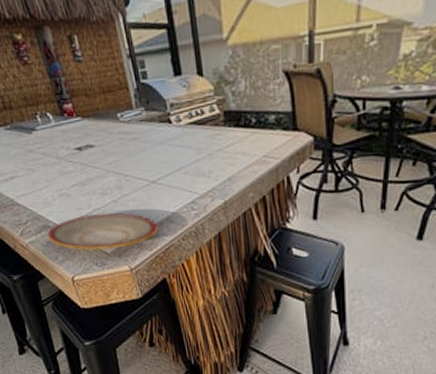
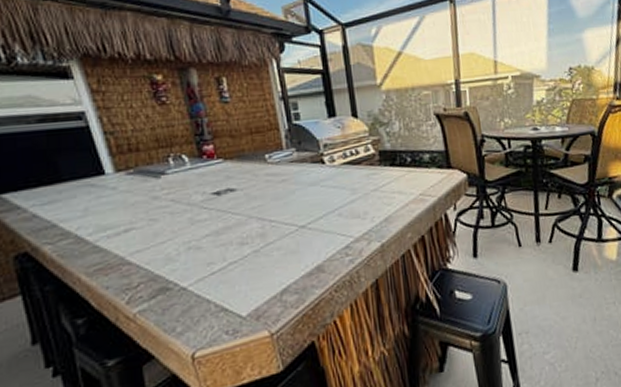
plate: present [47,213,160,251] -> none [165,264,309,316]

